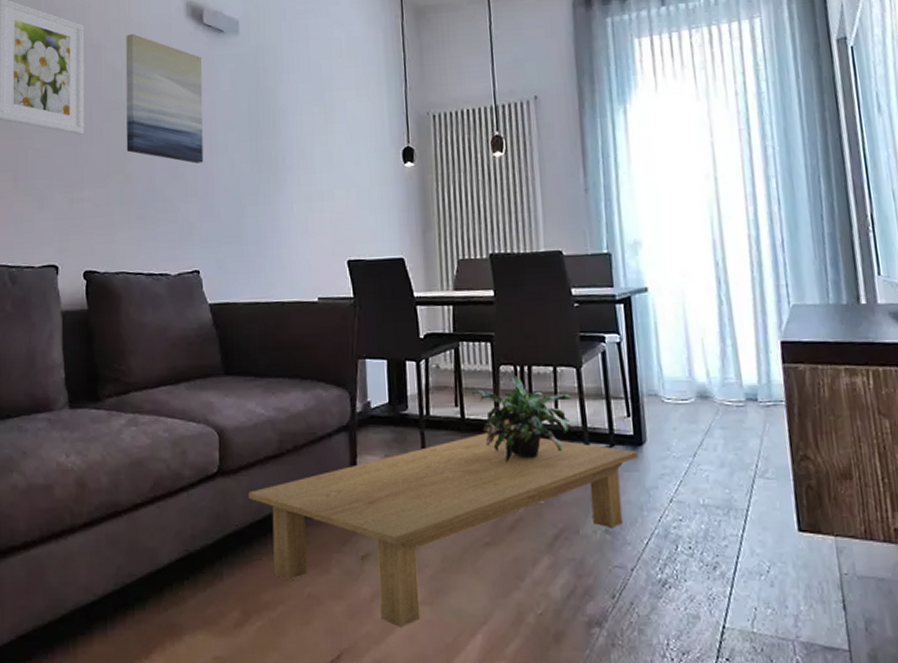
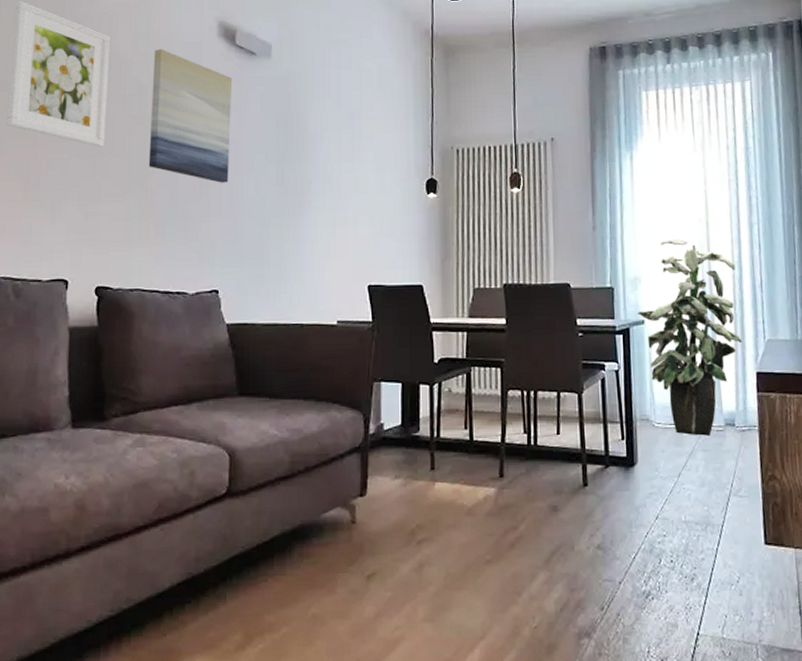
coffee table: present [248,433,638,627] -> none [257,454,629,644]
potted plant: present [472,375,575,463] -> none [481,400,574,483]
indoor plant: none [639,198,763,413] -> present [638,239,742,436]

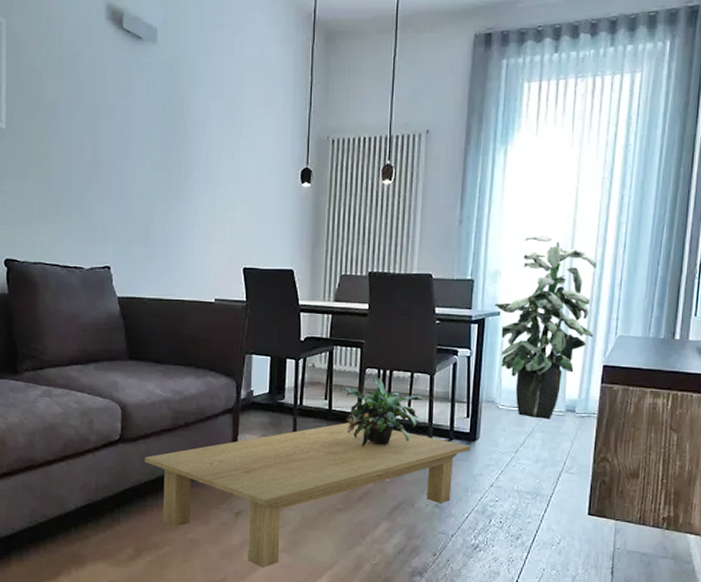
wall art: present [148,48,231,183] -> none [45,32,119,167]
coffee table: none [257,454,629,644] -> present [144,422,470,568]
potted plant: none [481,400,574,483] -> present [340,377,423,448]

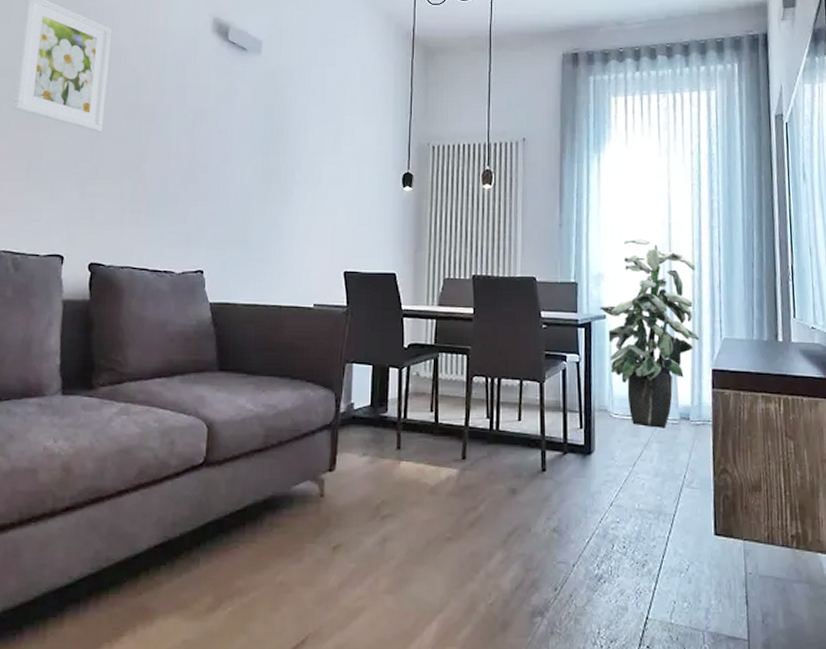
coffee table: present [144,422,470,568] -> none [231,437,586,614]
potted plant: present [340,377,423,448] -> none [447,386,534,465]

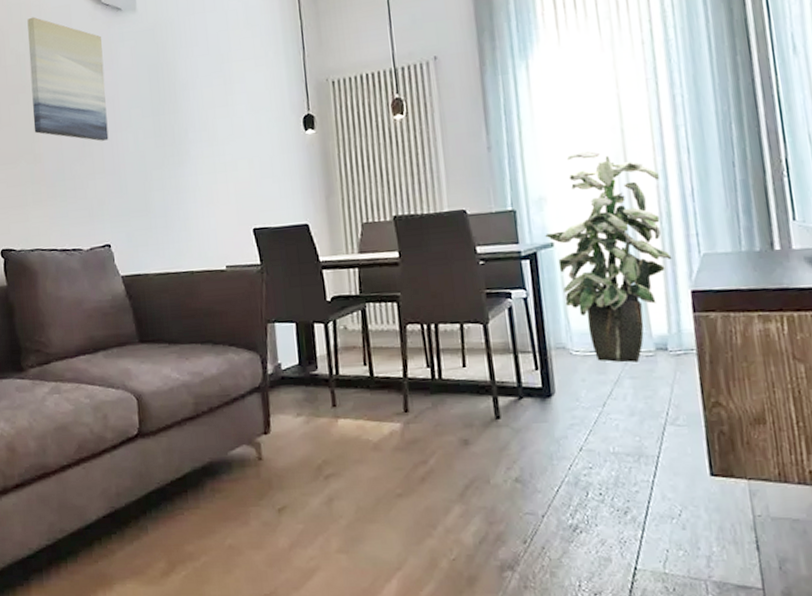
wall art: none [142,42,223,170] -> present [27,16,109,141]

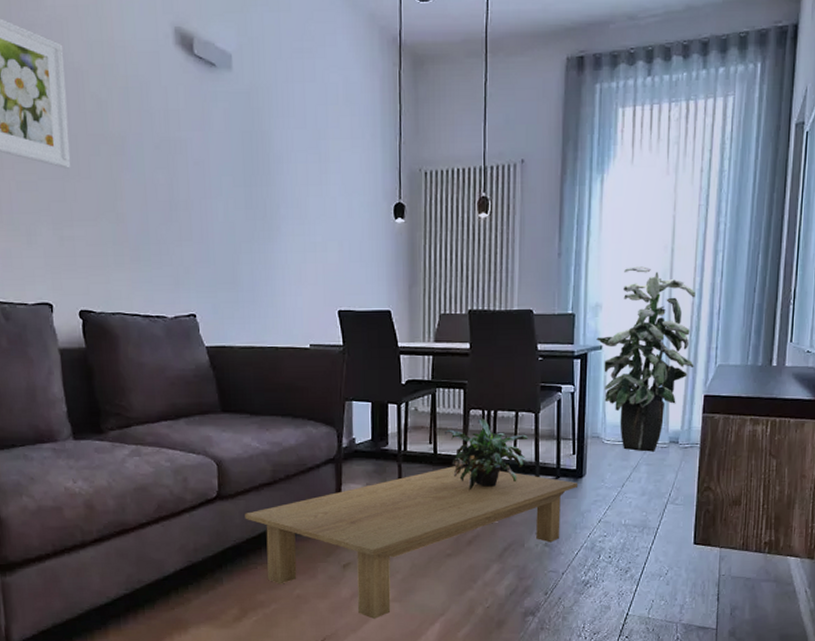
wall art: present [27,16,109,141] -> none [110,59,198,207]
coffee table: none [168,390,547,574] -> present [245,466,577,619]
potted plant: none [380,333,483,418] -> present [445,418,529,491]

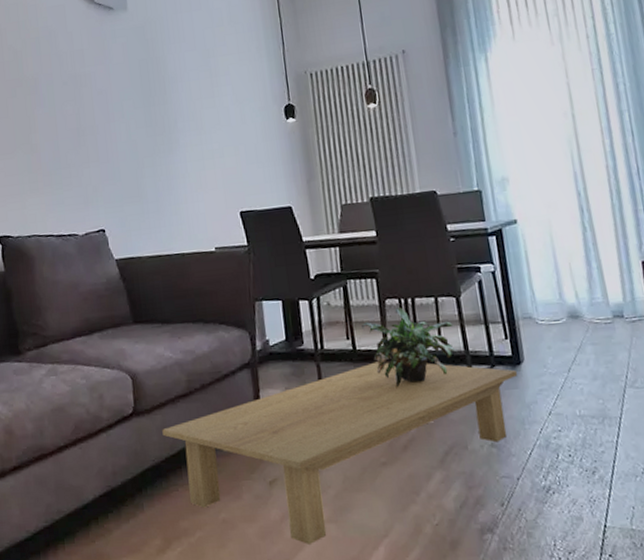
indoor plant: present [596,266,696,452] -> none [509,135,623,330]

